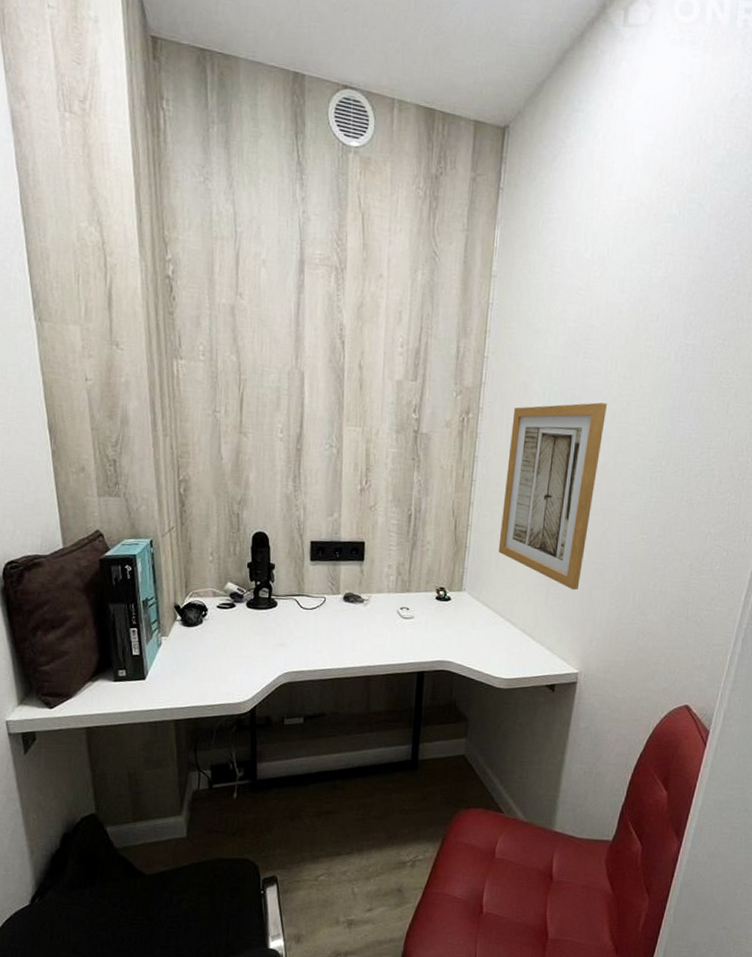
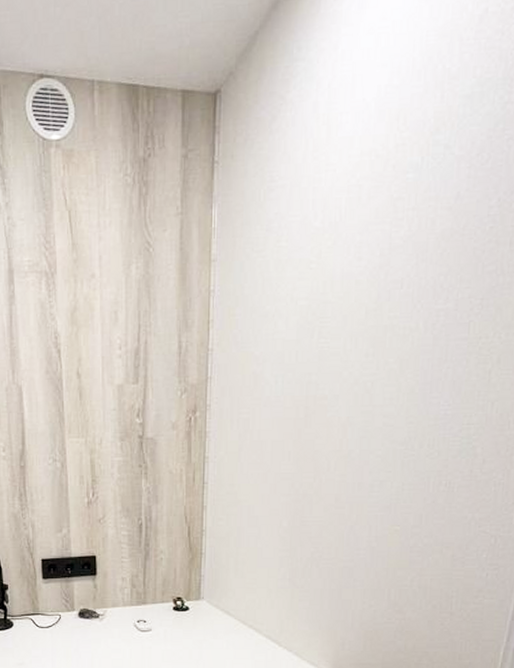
wall art: present [498,402,608,590] -> none [236,386,349,591]

